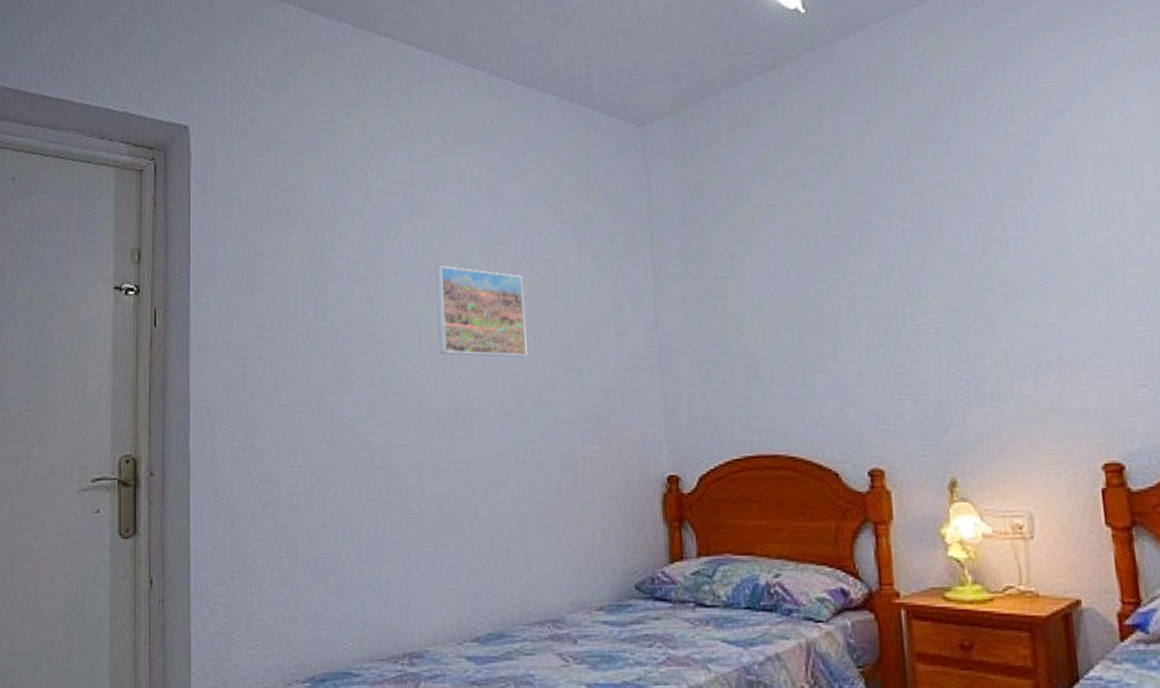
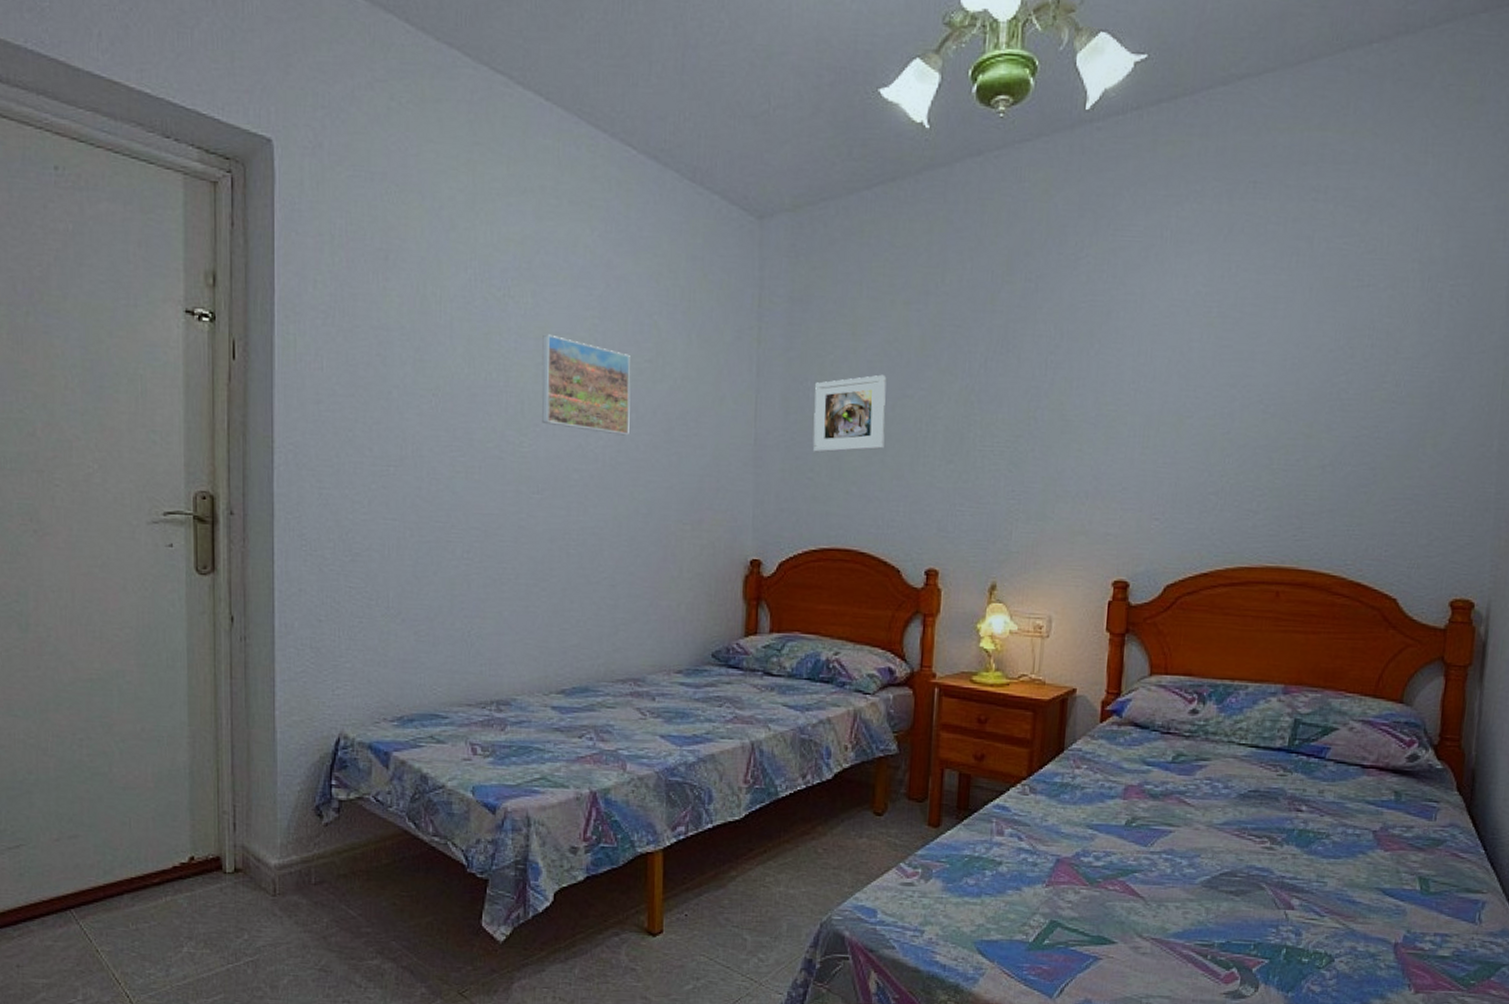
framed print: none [717,262,801,352] -> present [813,374,886,453]

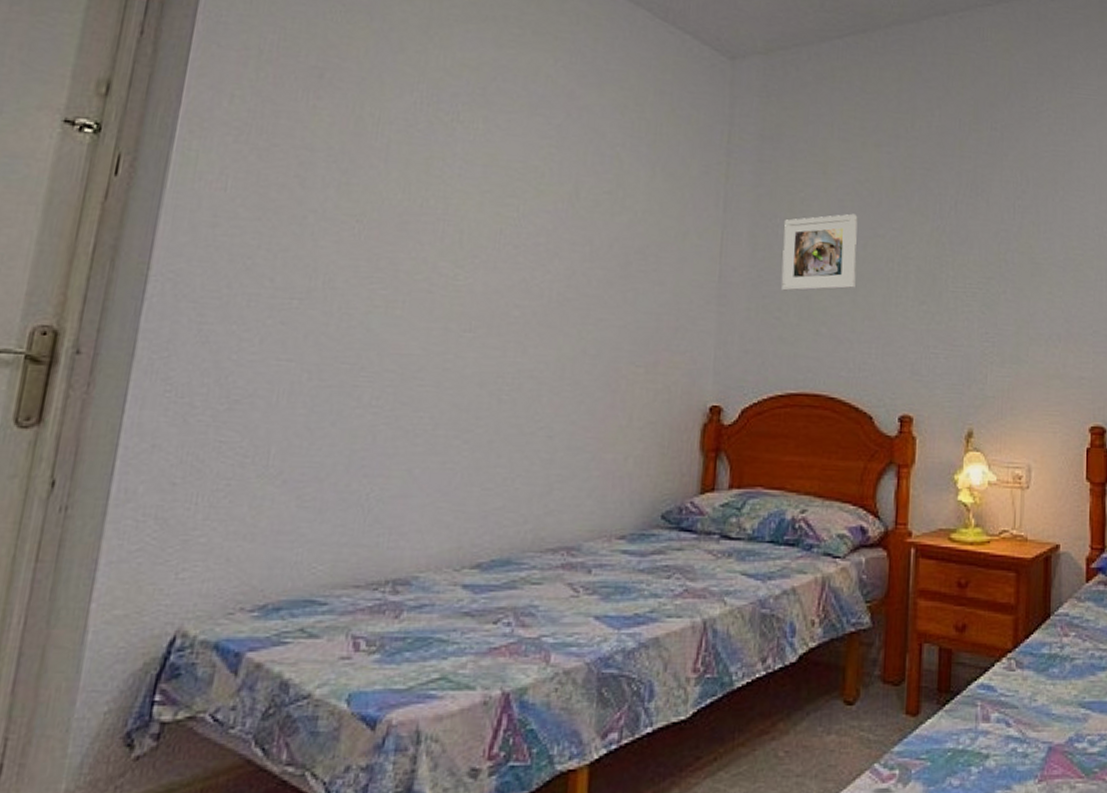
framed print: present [542,334,630,436] -> none [482,161,588,270]

